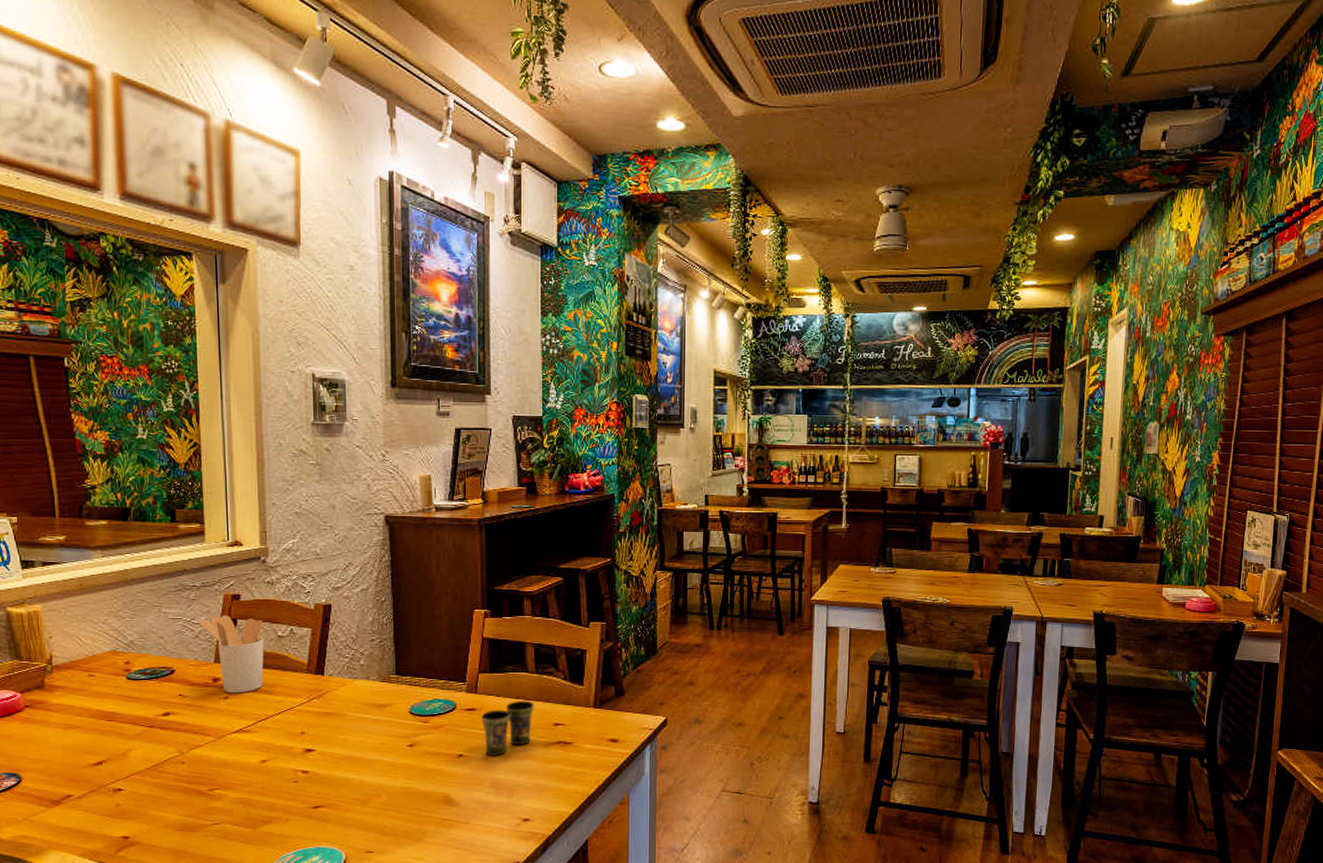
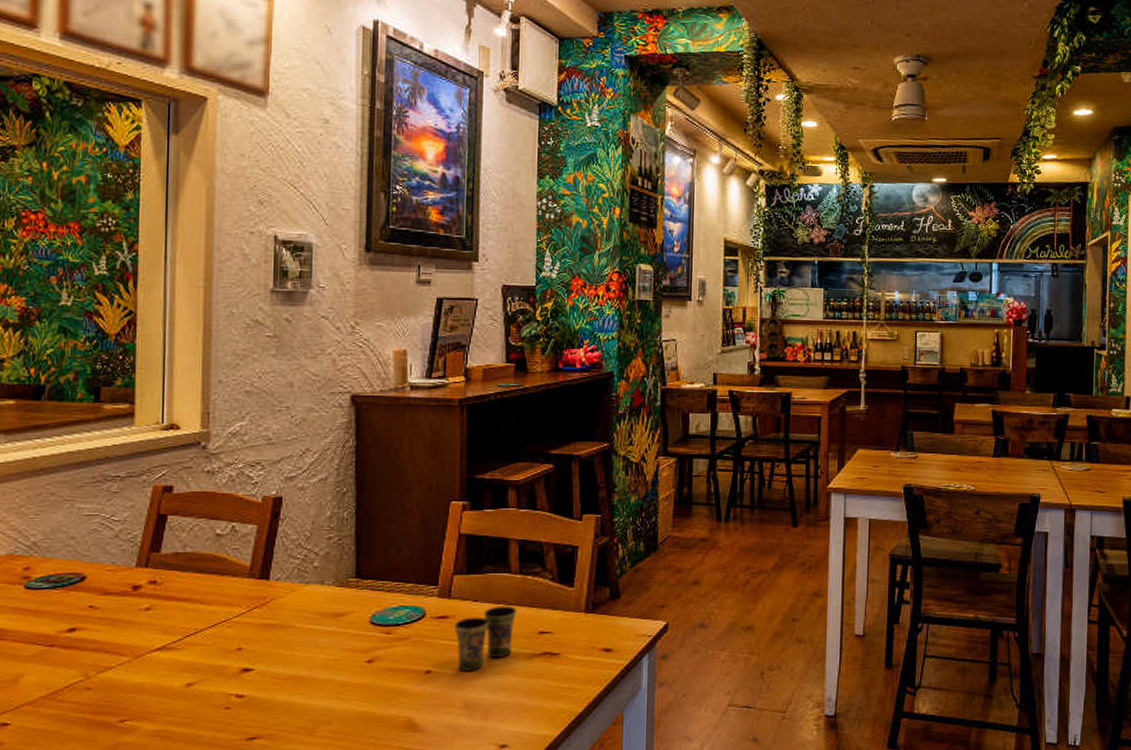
utensil holder: present [199,615,264,693] -> none [121,510,199,604]

